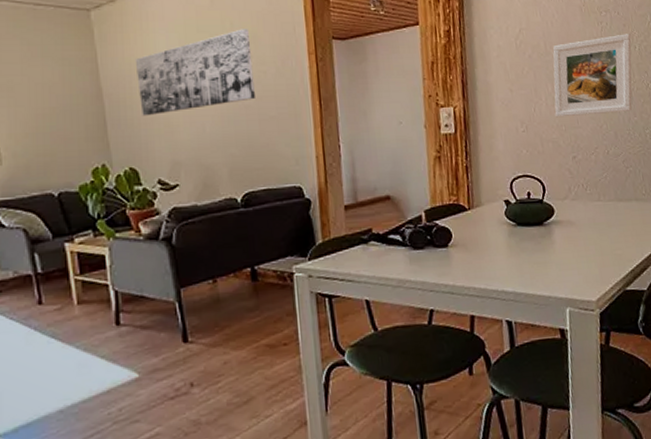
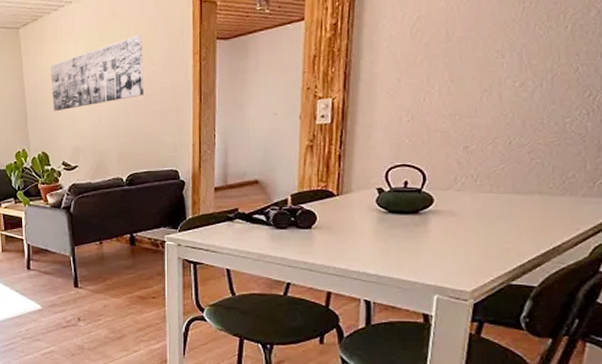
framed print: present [553,34,632,118] -> none [448,12,563,107]

